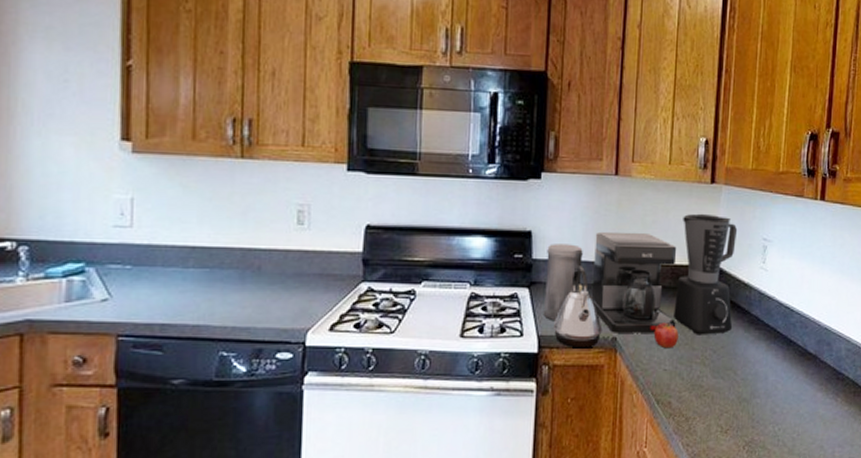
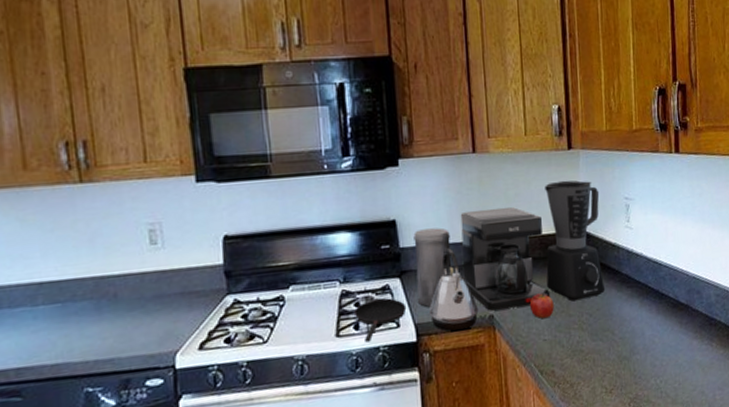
frying pan: none [481,306,532,347] -> present [354,298,407,343]

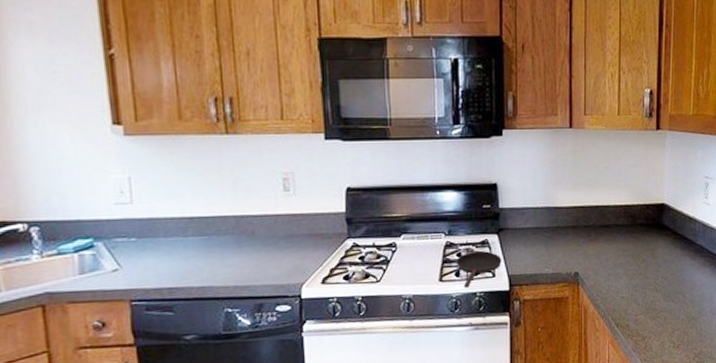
canister: present [413,227,452,308] -> none [511,192,544,262]
kettle: present [428,248,479,332] -> none [521,211,565,284]
coffee maker: present [460,206,551,311] -> none [555,178,631,269]
fruit: present [529,292,554,319] -> none [611,256,633,279]
blender: present [545,180,604,302] -> none [628,157,682,266]

